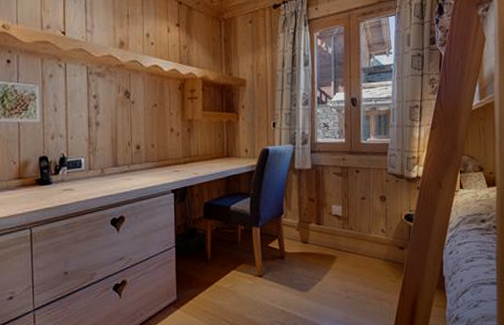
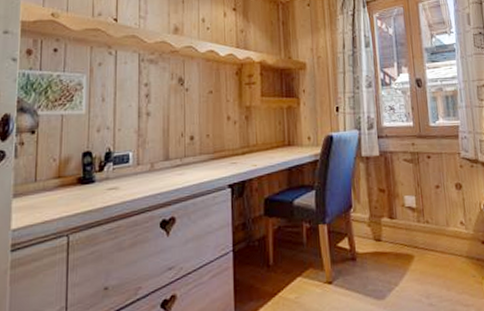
storage bin: present [175,227,208,255] -> none [232,227,269,261]

